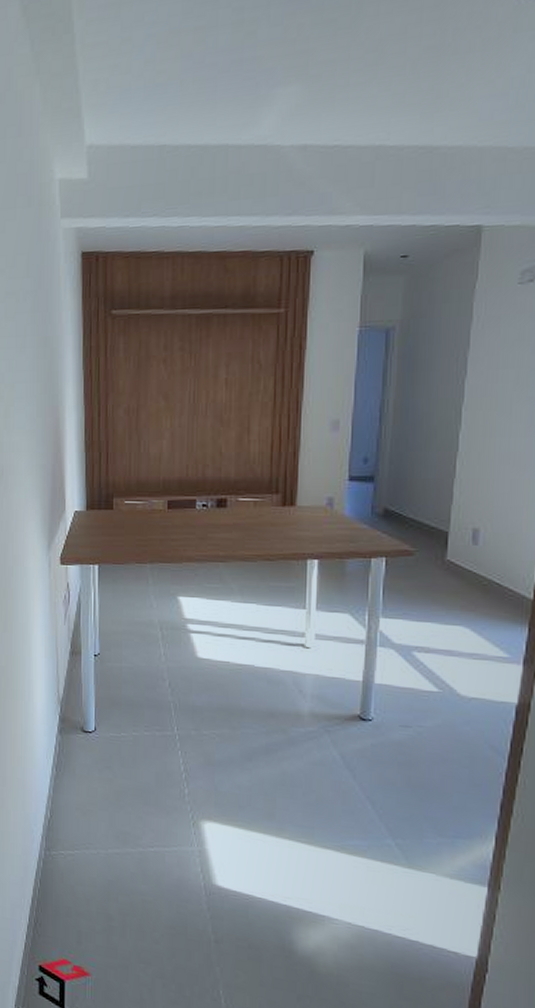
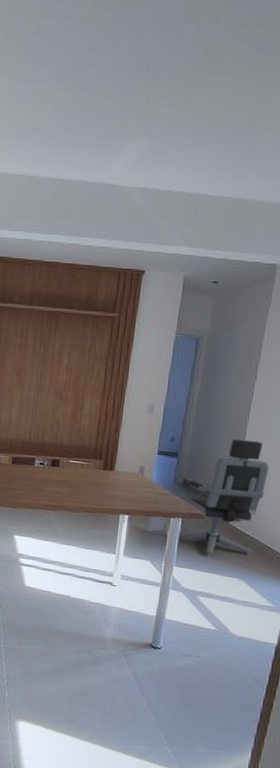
office chair: none [381,453,491,601] -> present [177,439,269,556]

